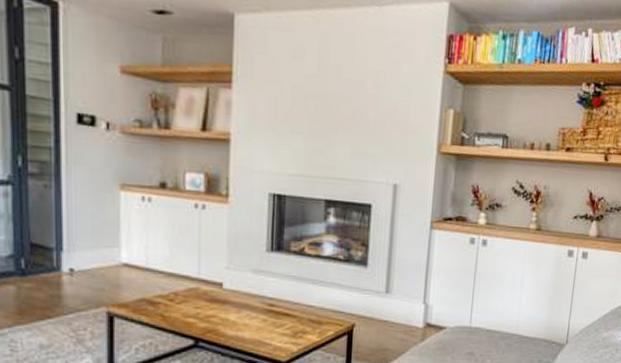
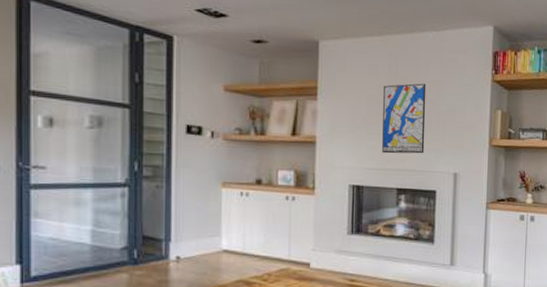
wall art: none [309,72,364,160] -> present [382,83,427,154]

